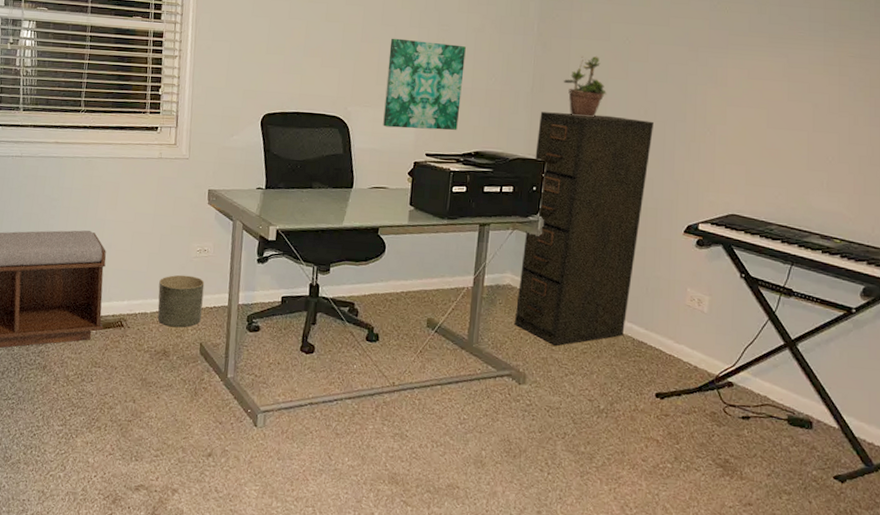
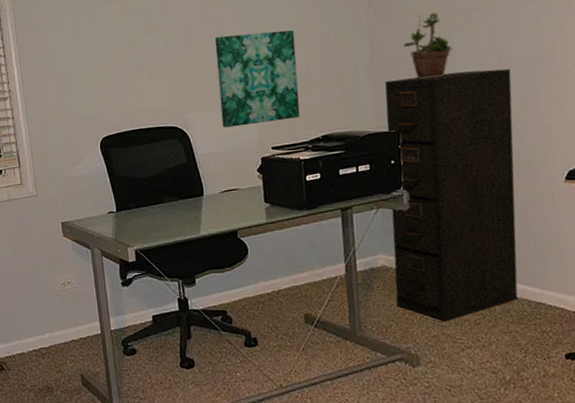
planter: present [157,274,205,328] -> none [30,309,78,363]

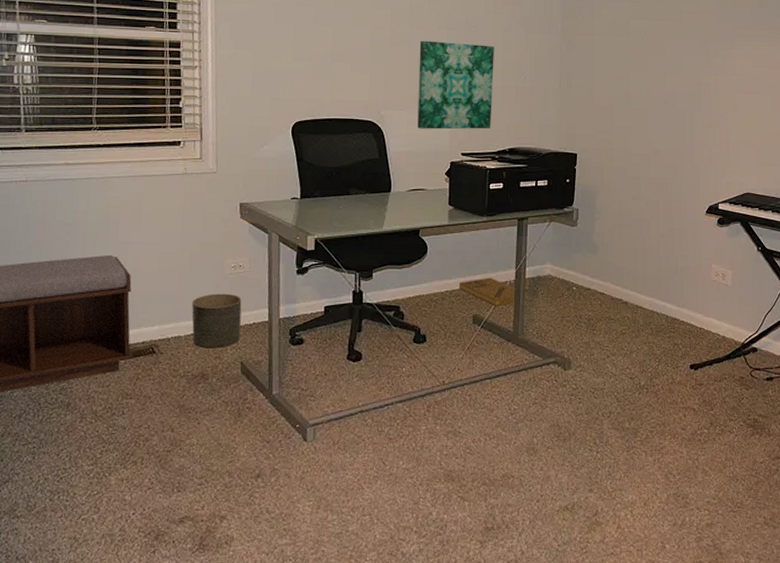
planter: none [30,309,78,363] -> present [191,293,242,349]
cardboard box: none [285,273,363,304] -> present [459,277,529,307]
filing cabinet: present [384,68,518,321] -> none [557,106,673,329]
potted plant: present [403,12,453,79] -> none [588,51,629,110]

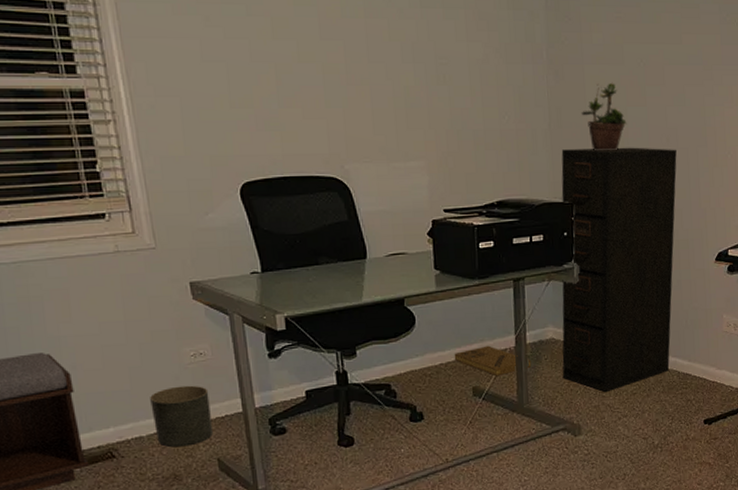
wall art: present [417,40,494,130] -> none [382,77,475,184]
filing cabinet: none [557,106,673,329] -> present [561,147,677,392]
potted plant: none [588,51,629,110] -> present [581,82,627,151]

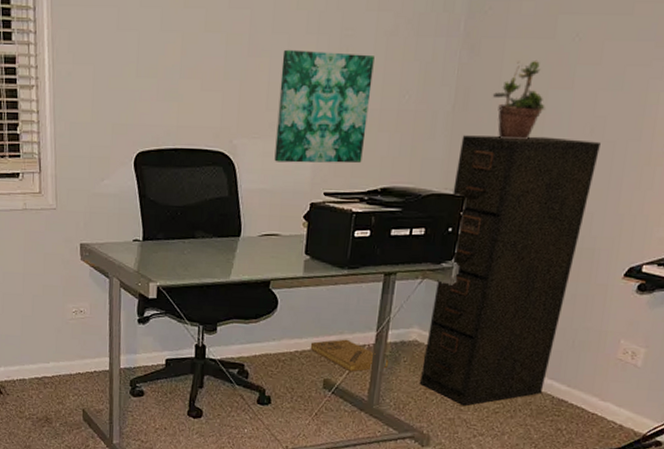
planter: present [150,385,214,448] -> none [35,338,83,394]
wall art: none [382,77,475,184] -> present [274,49,375,164]

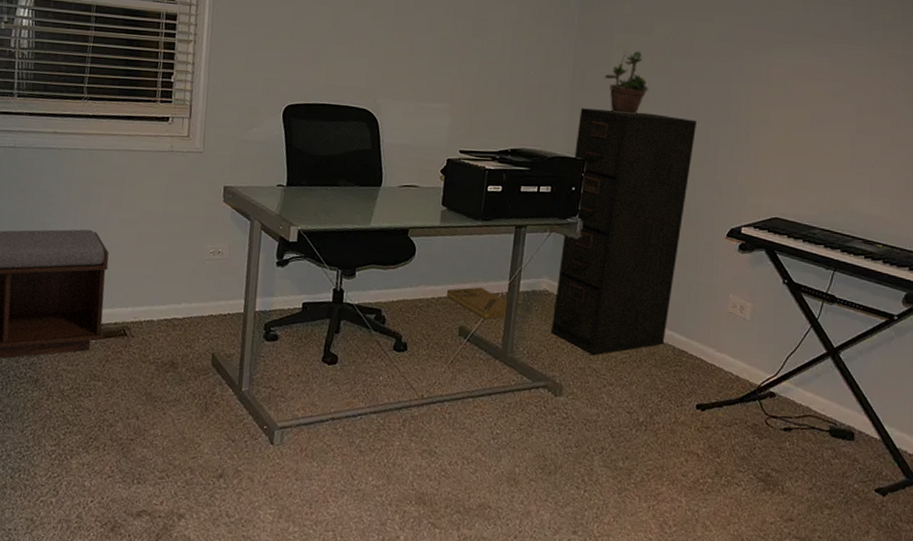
wall art: present [274,49,375,164] -> none [414,27,503,126]

